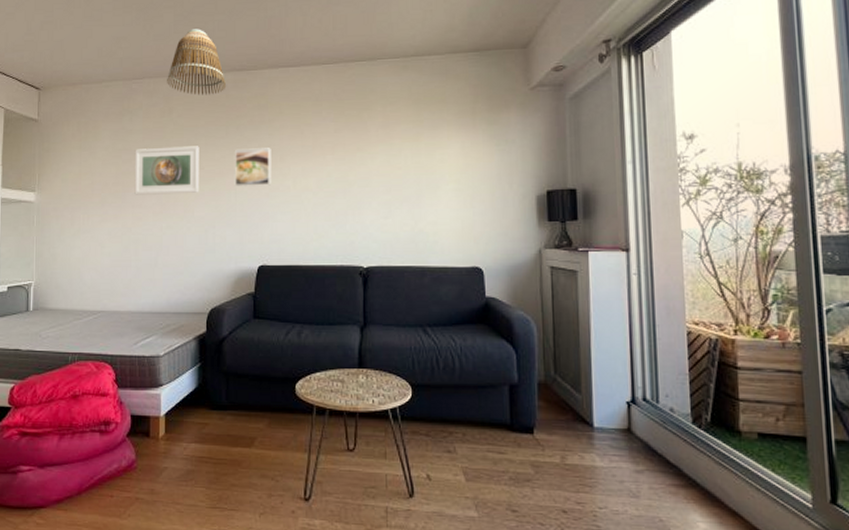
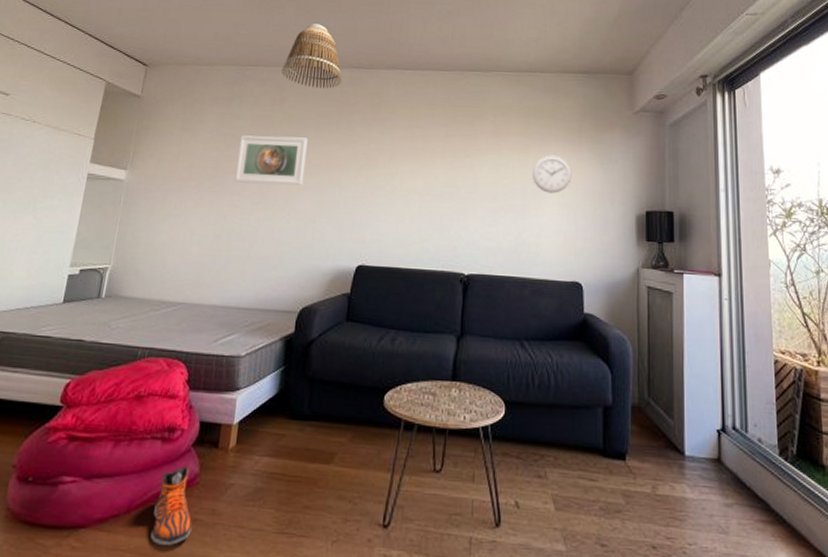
sneaker: none [101,453,135,521] -> present [150,465,192,546]
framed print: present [235,148,272,186] -> none [341,145,381,184]
wall clock: none [426,141,467,181] -> present [533,155,572,194]

